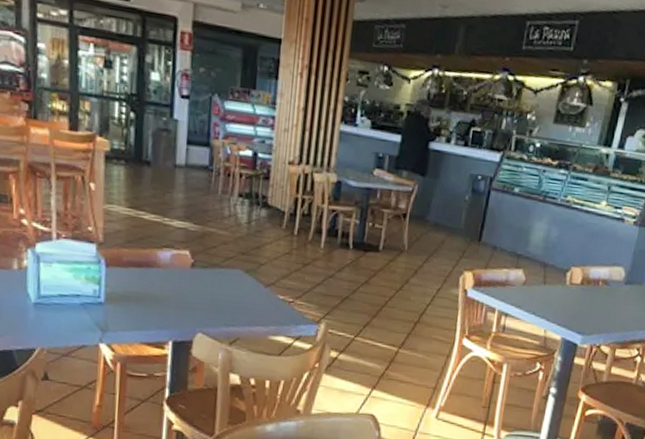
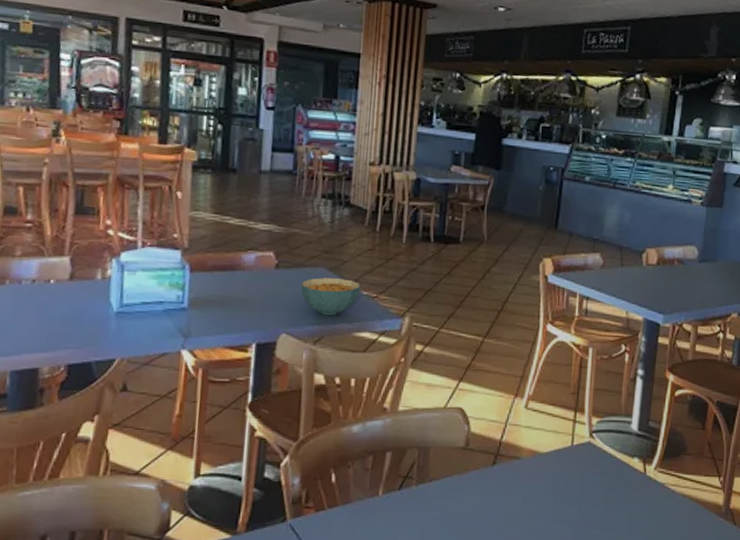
cereal bowl: none [216,279,277,318] -> present [300,277,361,316]

